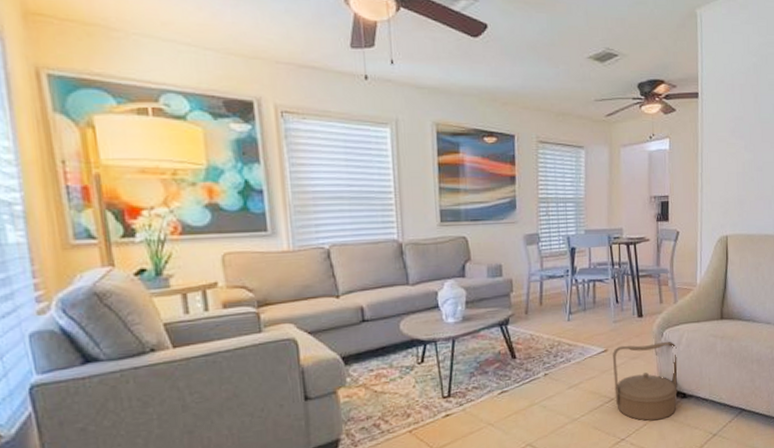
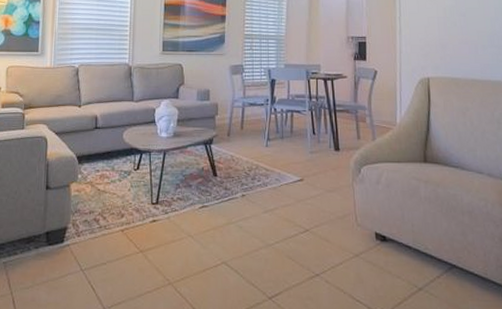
basket: present [613,342,677,421] -> none [309,177,377,261]

